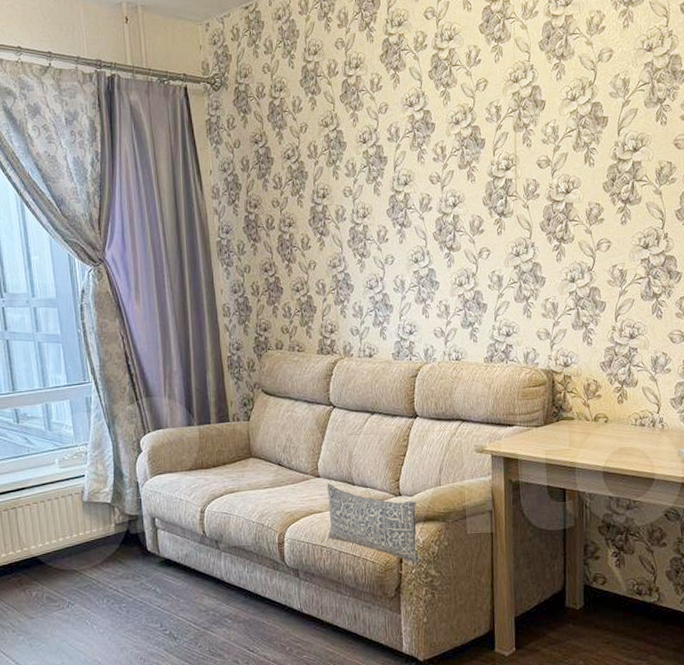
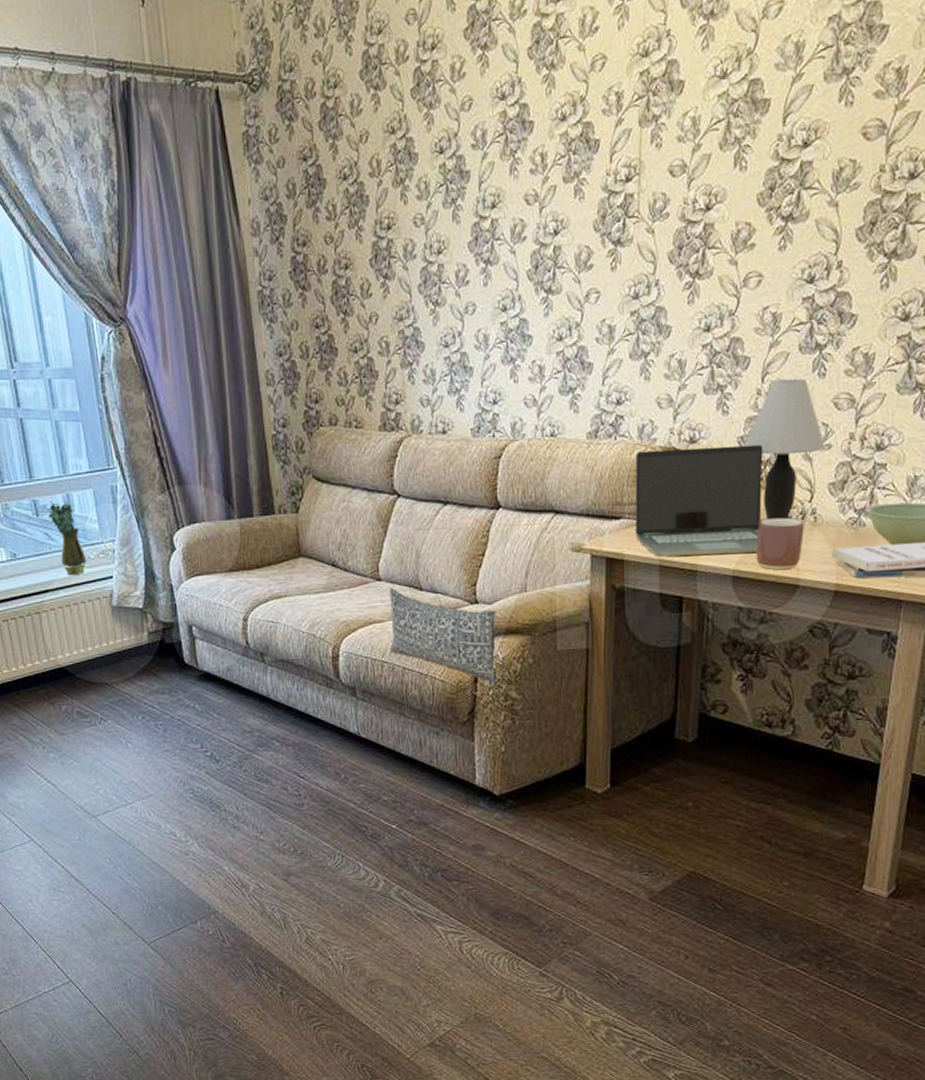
vase: none [28,410,62,474] -> present [48,501,87,575]
laptop: none [522,368,622,456] -> present [634,444,763,556]
table lamp: none [606,319,666,427] -> present [745,378,825,520]
mug: none [619,425,655,467] -> present [756,517,804,570]

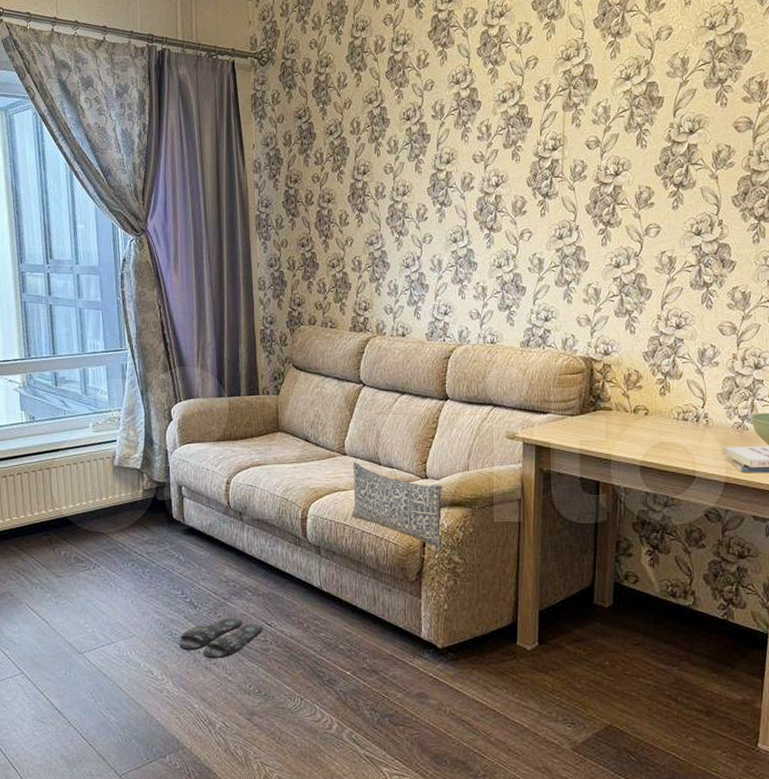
vase: present [48,501,87,575] -> none [66,374,95,437]
slippers: none [202,771,294,816] -> present [179,617,262,658]
laptop: present [634,444,763,556] -> none [559,359,664,447]
table lamp: present [745,378,825,520] -> none [648,308,713,421]
mug: present [756,517,804,570] -> none [659,419,699,463]

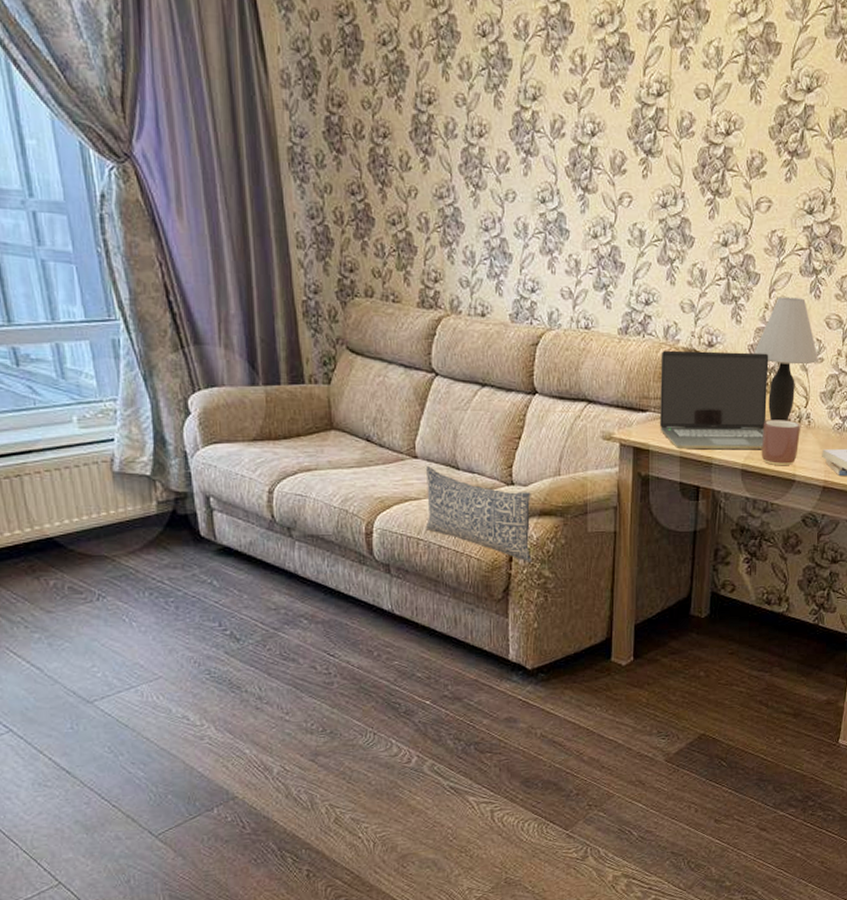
slippers: present [179,617,262,658] -> none [220,649,324,697]
laptop: none [559,359,664,447] -> present [659,350,769,449]
table lamp: none [648,308,713,421] -> present [754,297,818,421]
mug: none [659,419,699,463] -> present [761,419,800,466]

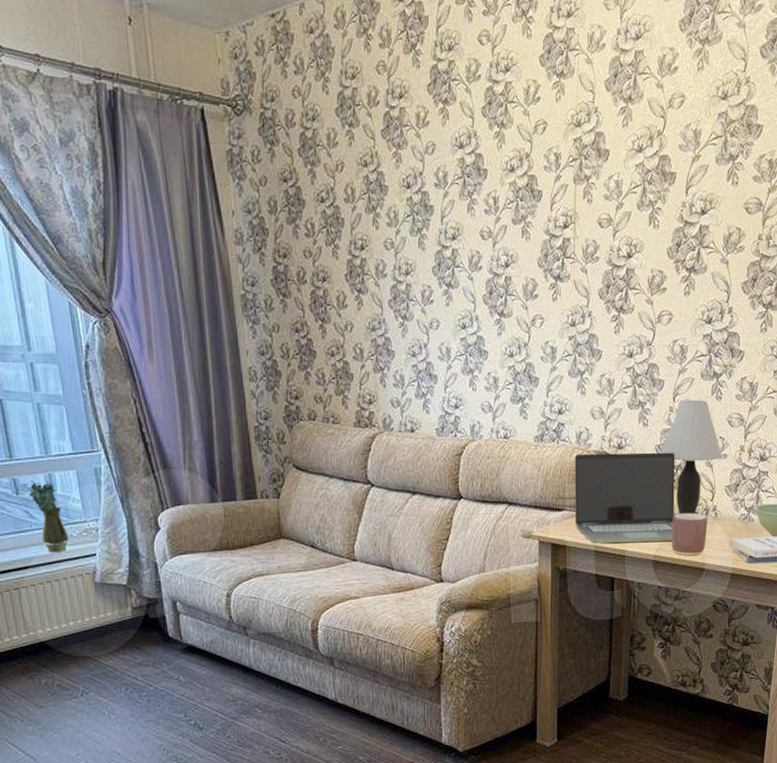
vase: none [32,350,82,435] -> present [29,480,69,552]
pillow: present [425,467,532,562] -> none [364,568,461,652]

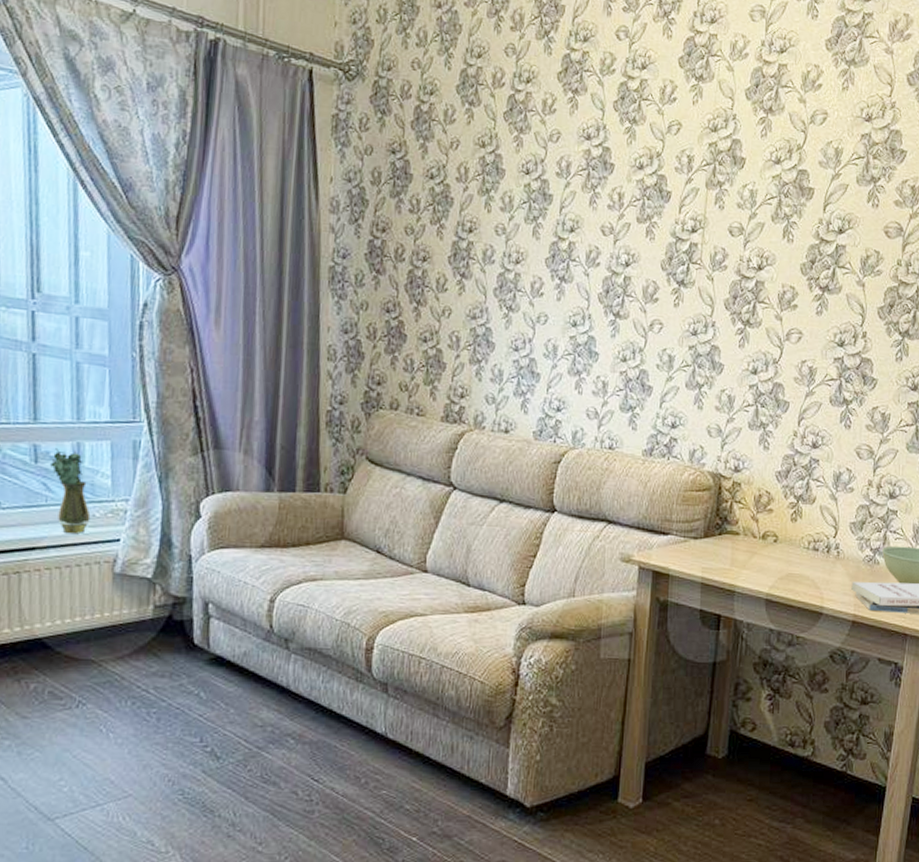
laptop: present [574,452,676,543] -> none [680,473,797,578]
table lamp: present [661,400,722,514] -> none [781,425,848,551]
mug: present [671,513,708,556] -> none [787,548,829,598]

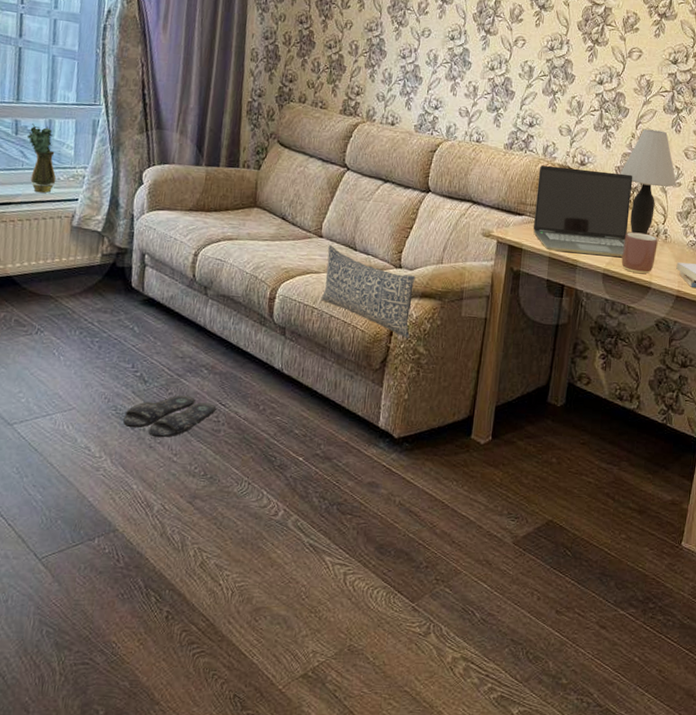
slippers: none [193,771,307,823] -> present [123,395,216,437]
pillow: none [429,582,543,688] -> present [320,245,416,338]
laptop: none [680,473,797,578] -> present [533,165,633,257]
table lamp: none [781,425,848,551] -> present [620,129,677,235]
mug: none [787,548,829,598] -> present [621,232,658,274]

